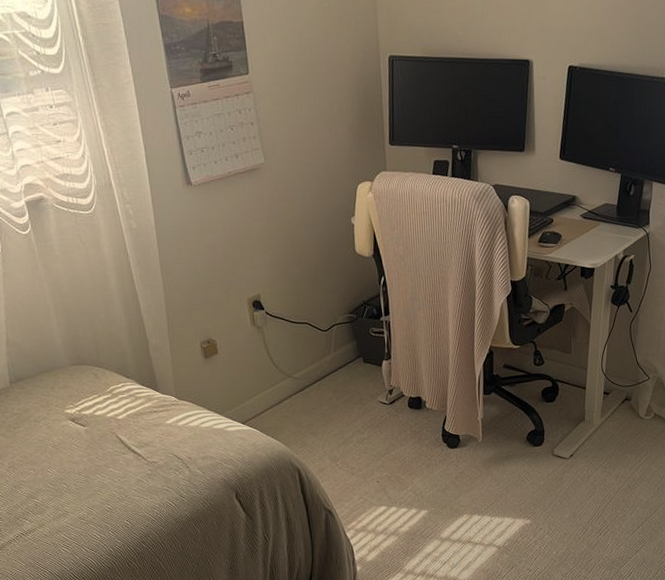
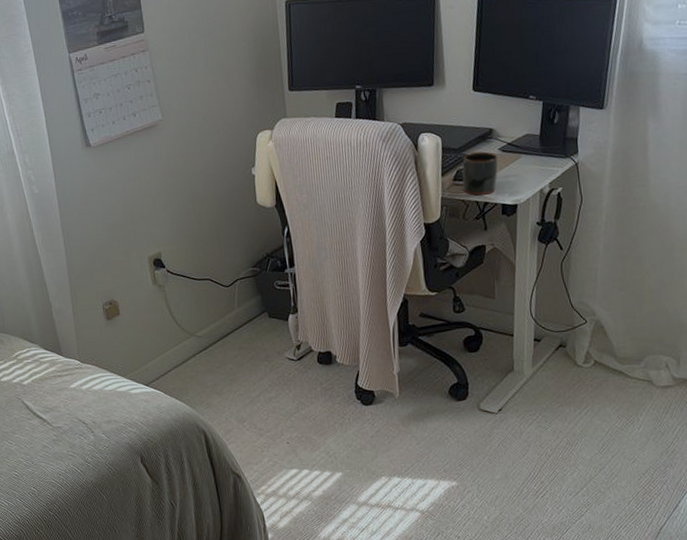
mug: none [546,217,580,258] -> present [462,151,499,196]

